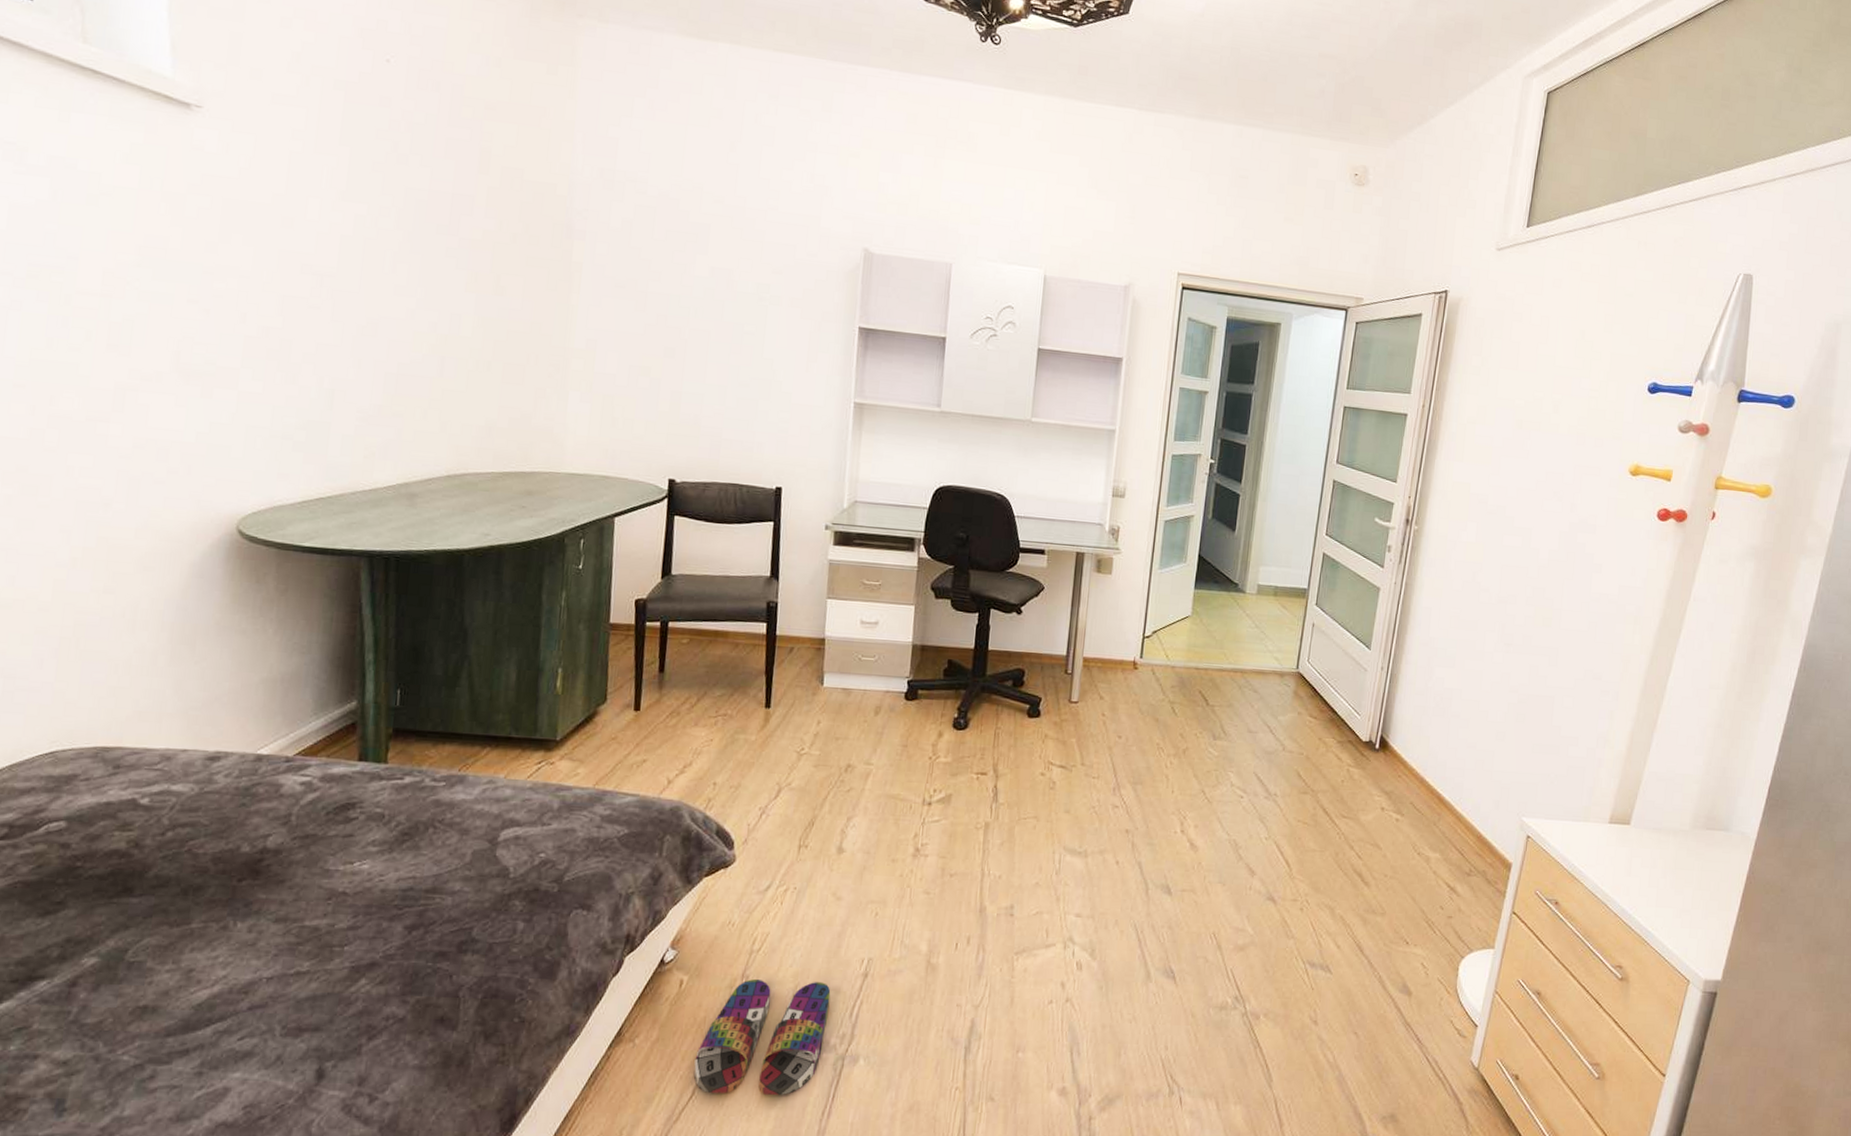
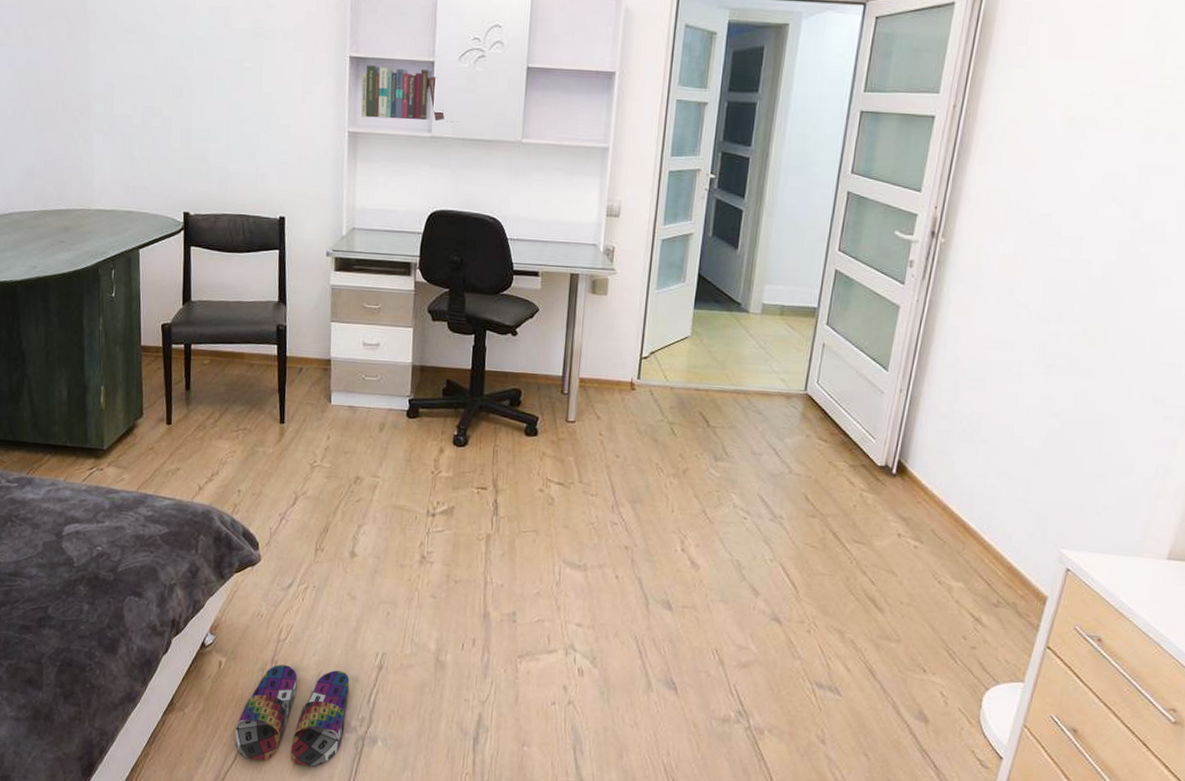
books: none [868,337,955,397] -> present [361,65,445,122]

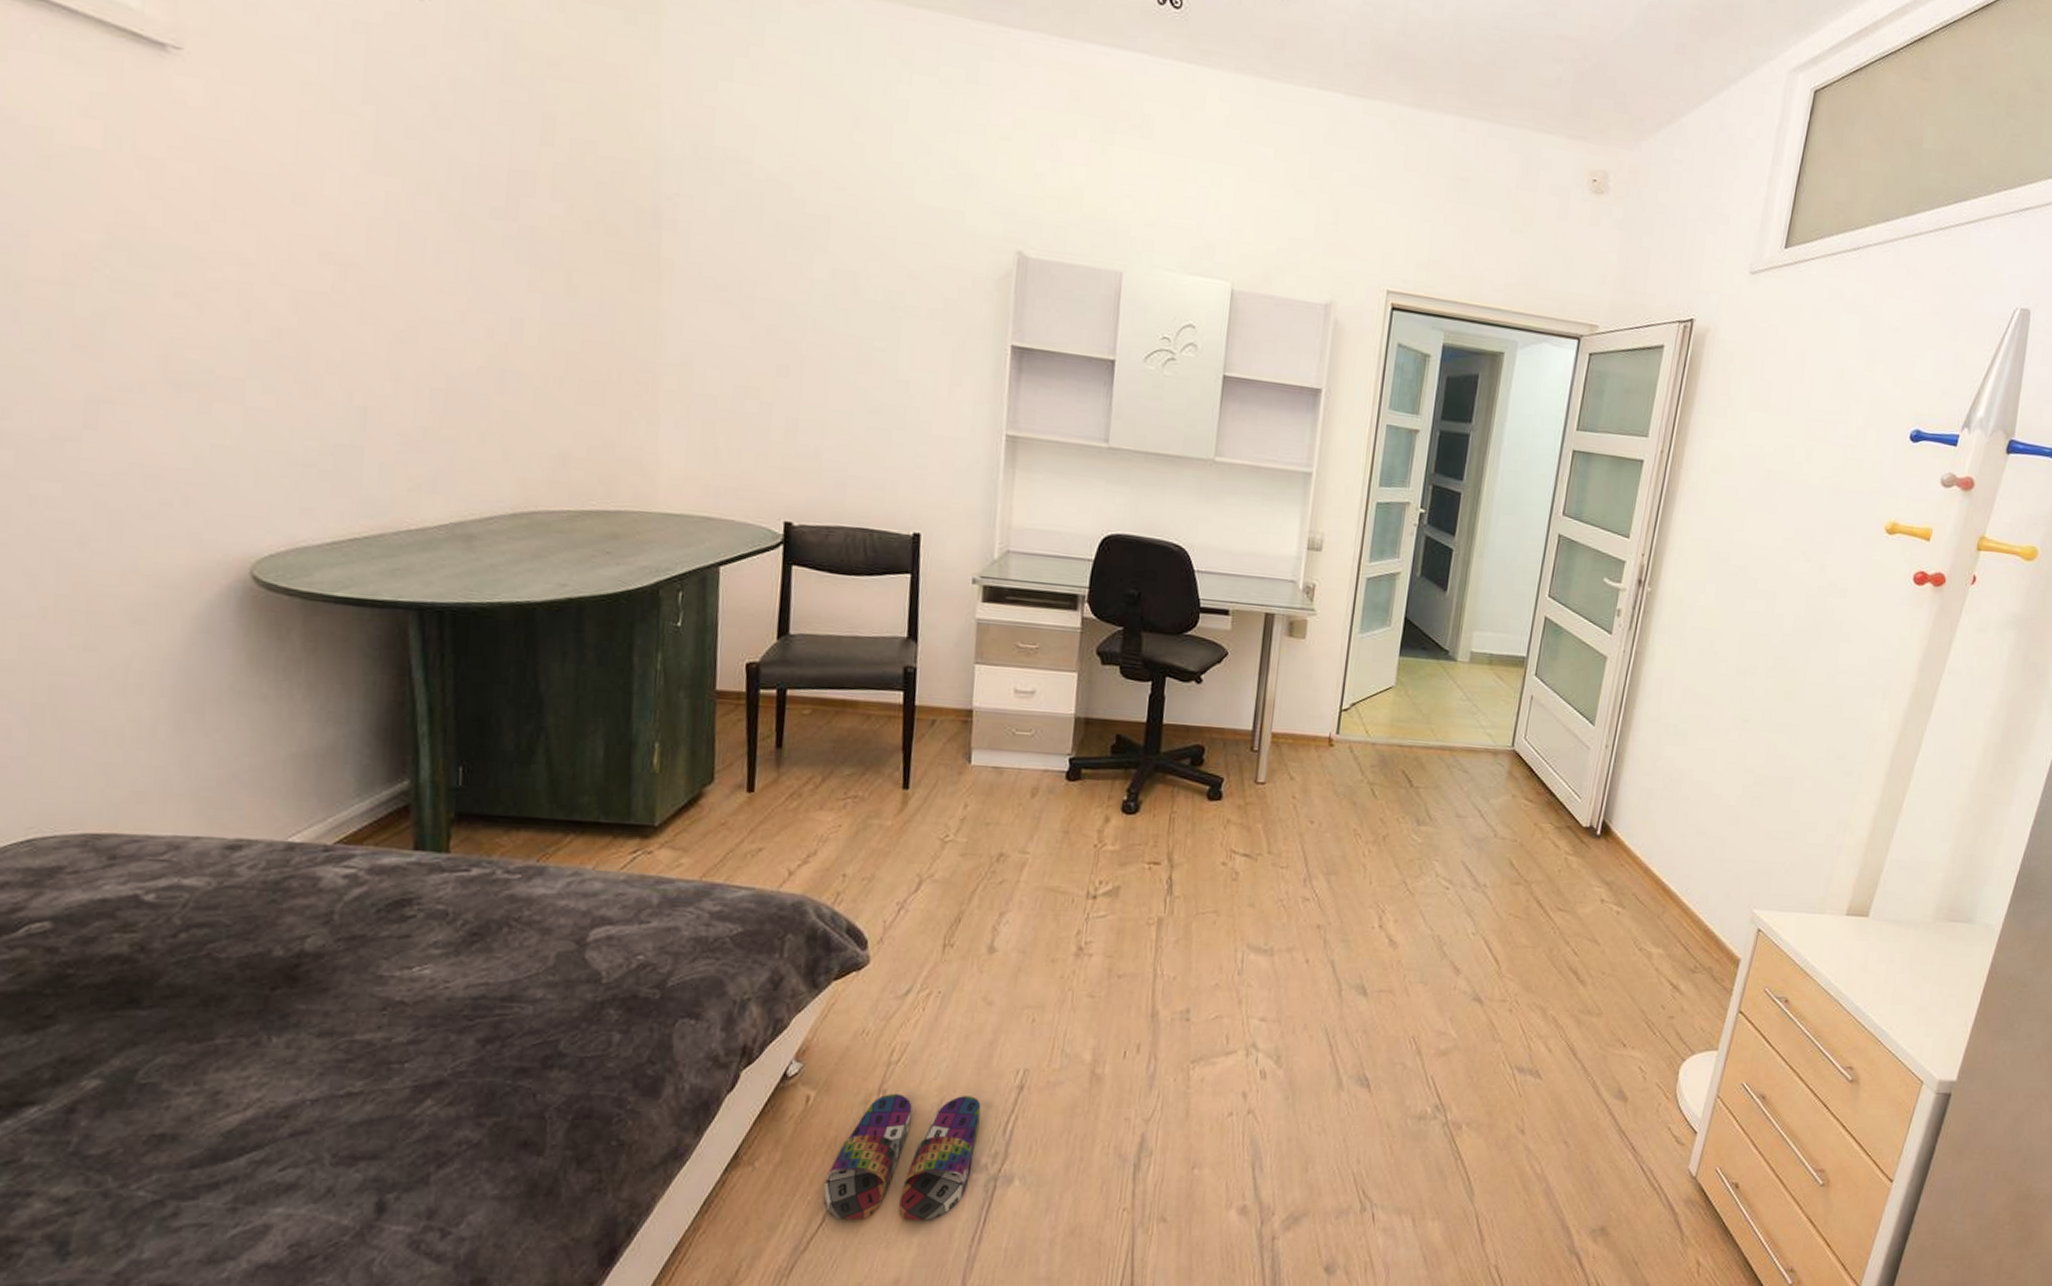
books: present [361,65,445,122] -> none [1023,358,1125,430]

